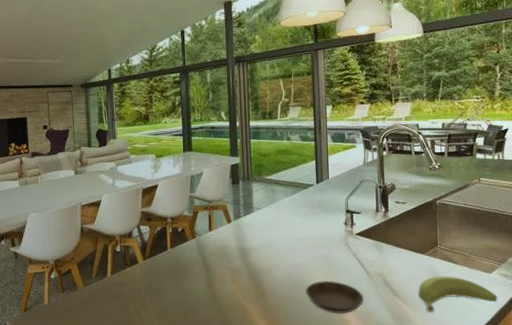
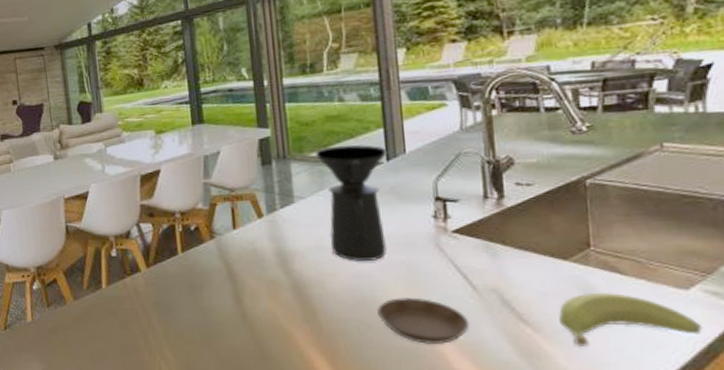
coffee maker: none [269,171,317,255] -> present [315,144,388,261]

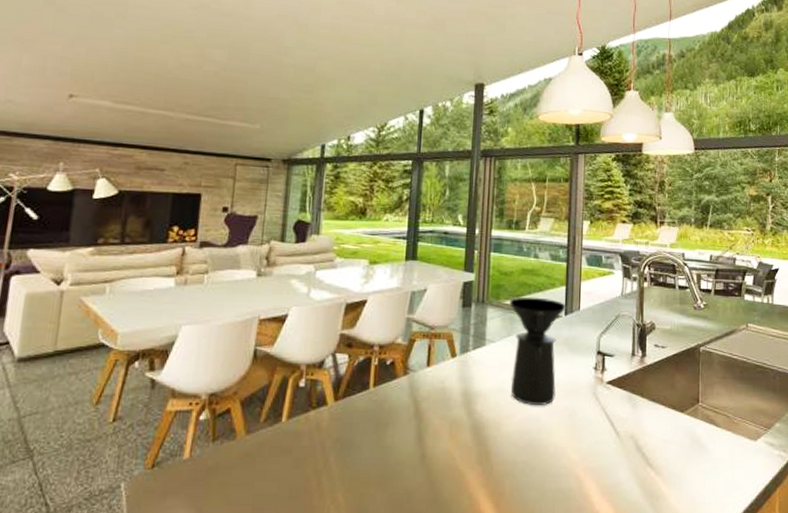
saucer: present [377,297,470,344] -> none [541,441,611,486]
banana: present [559,292,704,346] -> none [674,441,764,488]

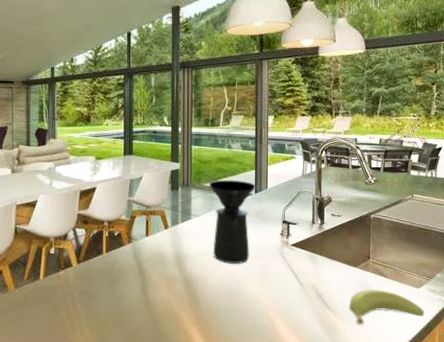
banana: none [674,441,764,488] -> present [349,289,426,325]

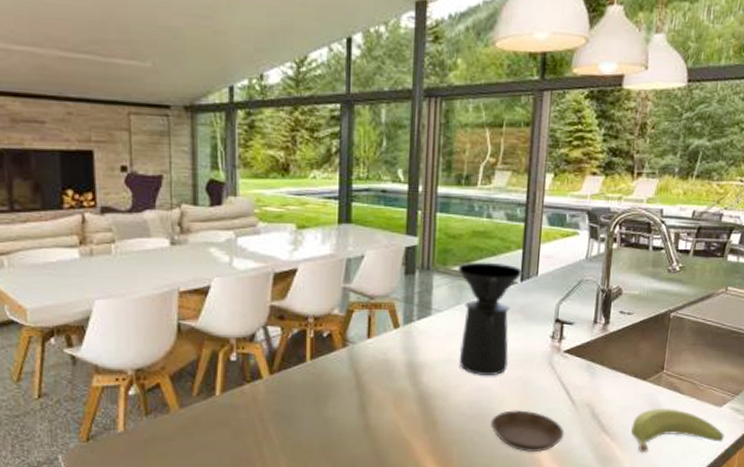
saucer: none [239,290,297,324] -> present [491,410,565,452]

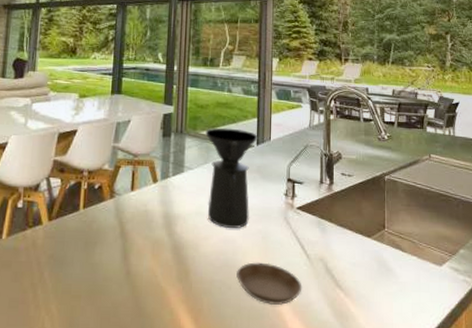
banana: present [631,407,725,452] -> none [363,264,449,310]

